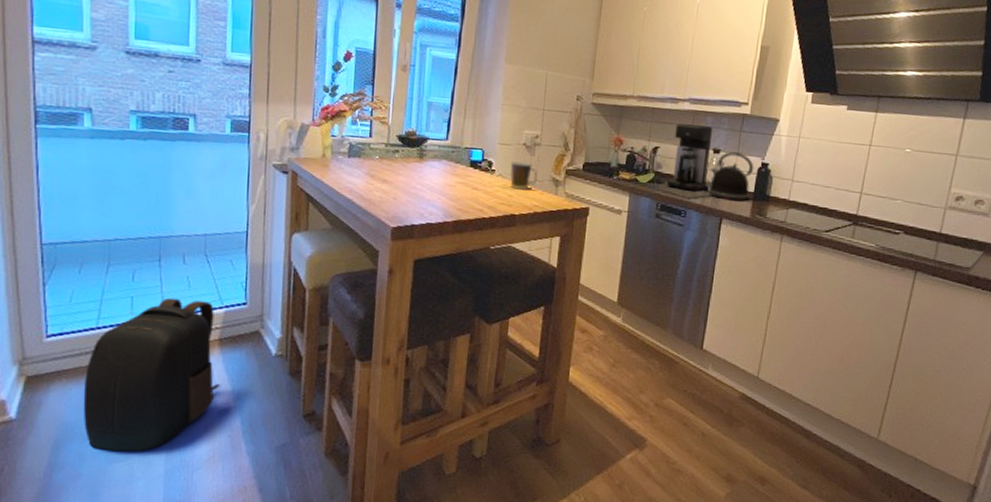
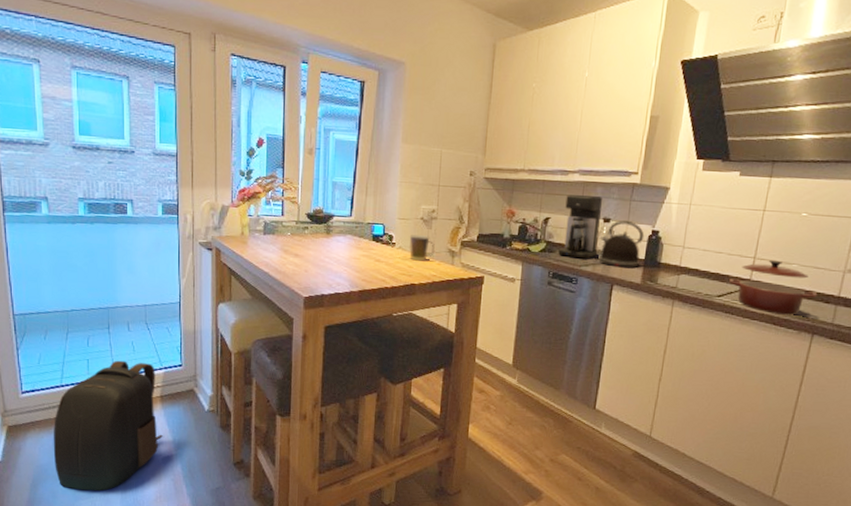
saucepan: none [836,195,921,252] -> present [729,259,818,315]

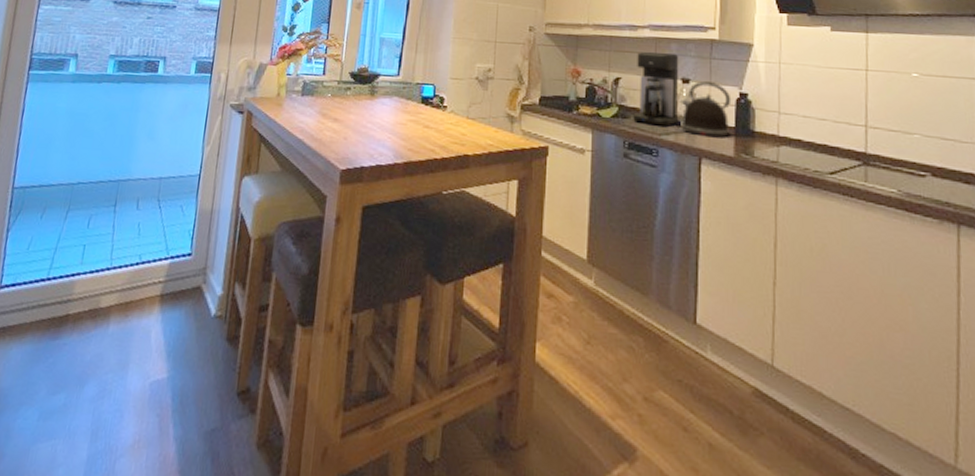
backpack: present [53,360,163,491] -> none [17,246,160,430]
mug: present [409,235,435,261] -> none [462,97,491,128]
saucepan: present [729,259,818,315] -> none [840,128,953,199]

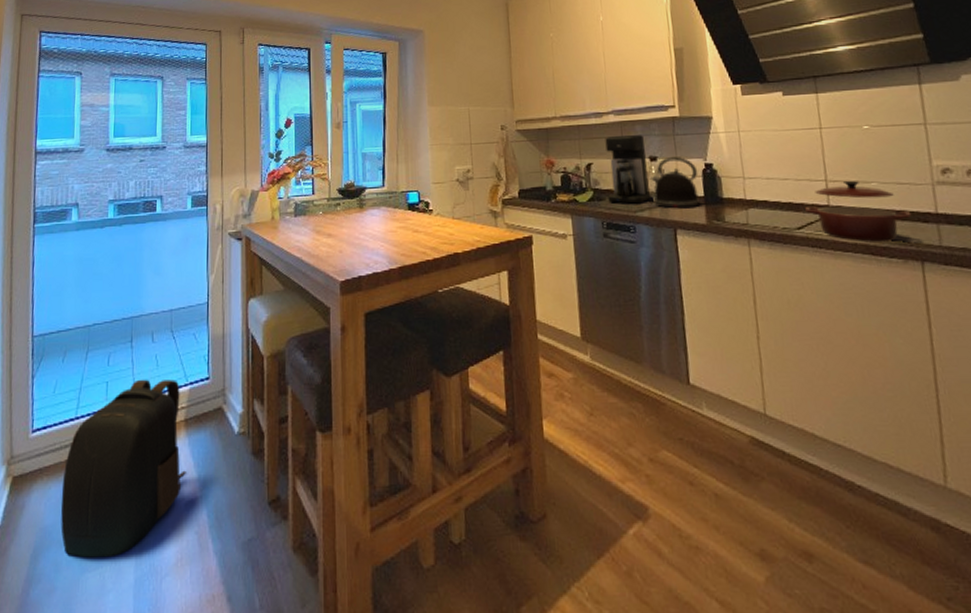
backpack: none [17,246,160,430] -> present [60,379,186,558]
saucepan: none [840,128,953,199] -> present [805,180,912,243]

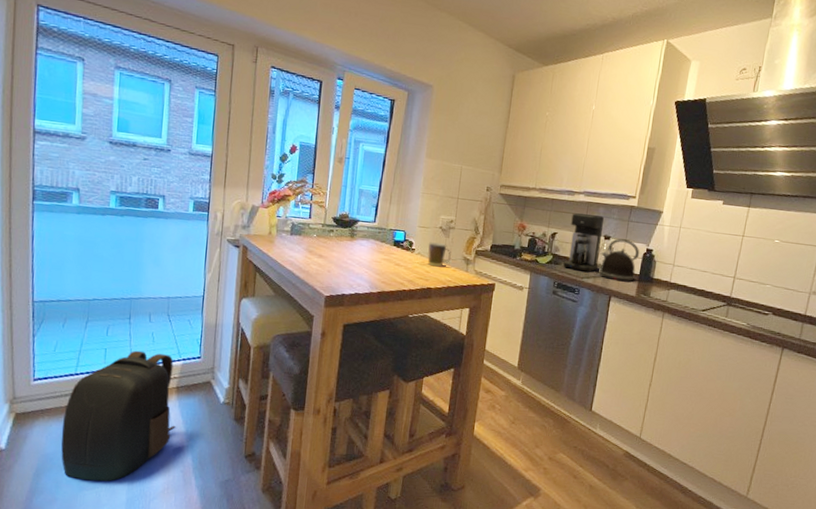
mug: none [446,198,475,227] -> present [427,242,451,267]
saucepan: present [805,180,912,243] -> none [712,280,787,330]

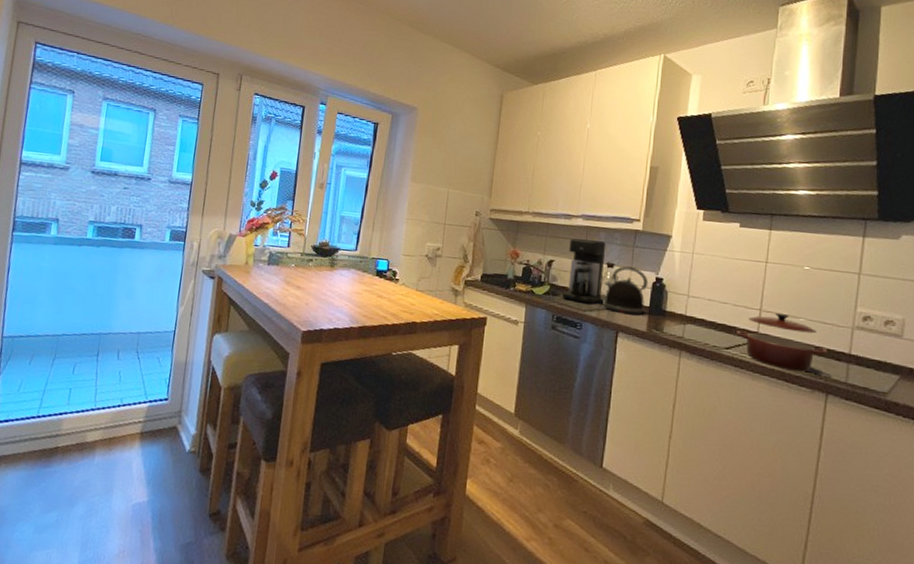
backpack: present [61,350,176,481] -> none [14,390,139,541]
mug: present [427,242,451,267] -> none [412,271,438,299]
saucepan: none [712,280,787,330] -> present [736,312,828,372]

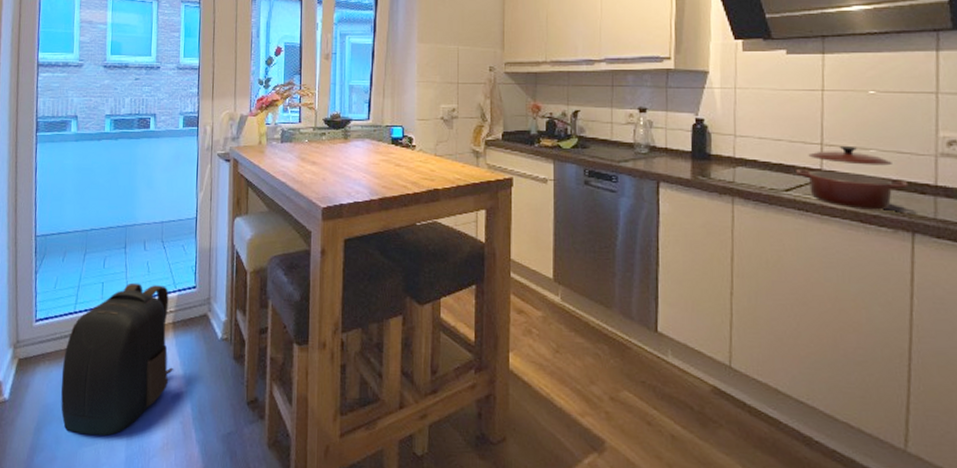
backpack: none [14,390,139,541] -> present [60,282,173,436]
coffee maker: present [562,238,605,304] -> none [592,84,637,154]
kettle: present [603,266,649,316] -> none [637,110,690,162]

